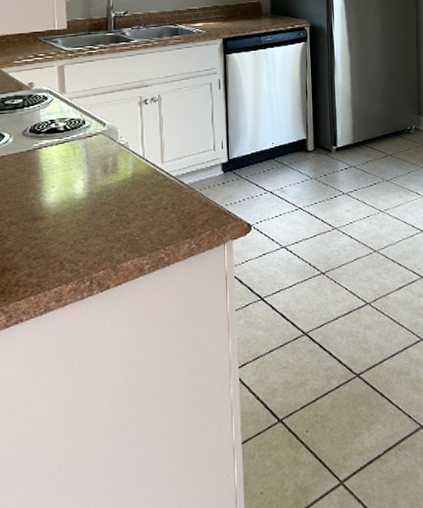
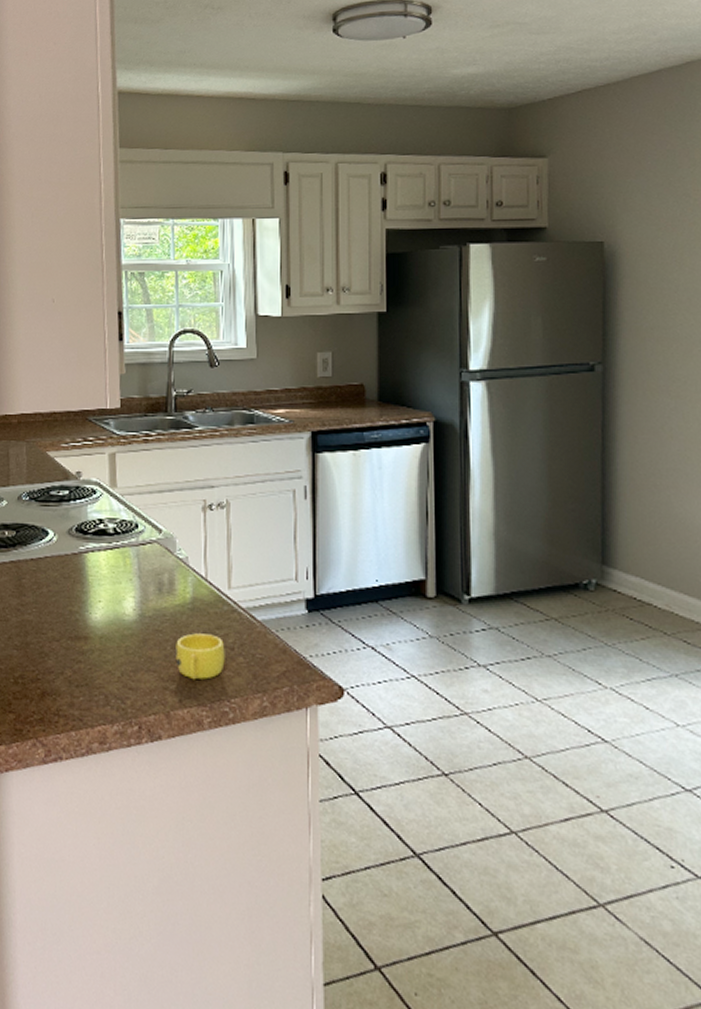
cup: none [120,200,160,238] -> present [175,633,225,680]

